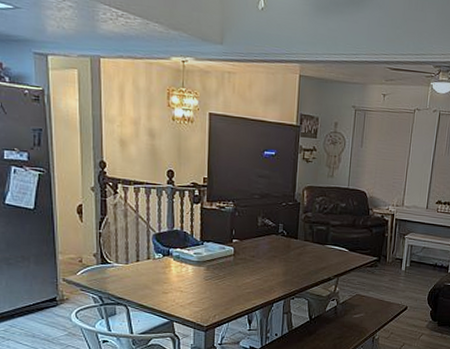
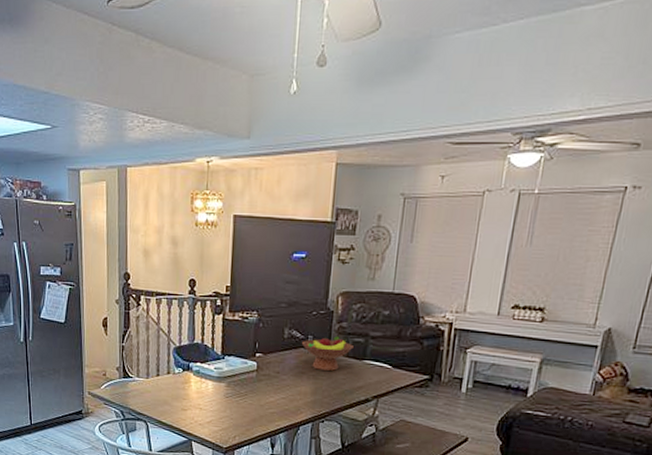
fruit bowl: none [273,224,317,254] -> present [301,336,354,371]

